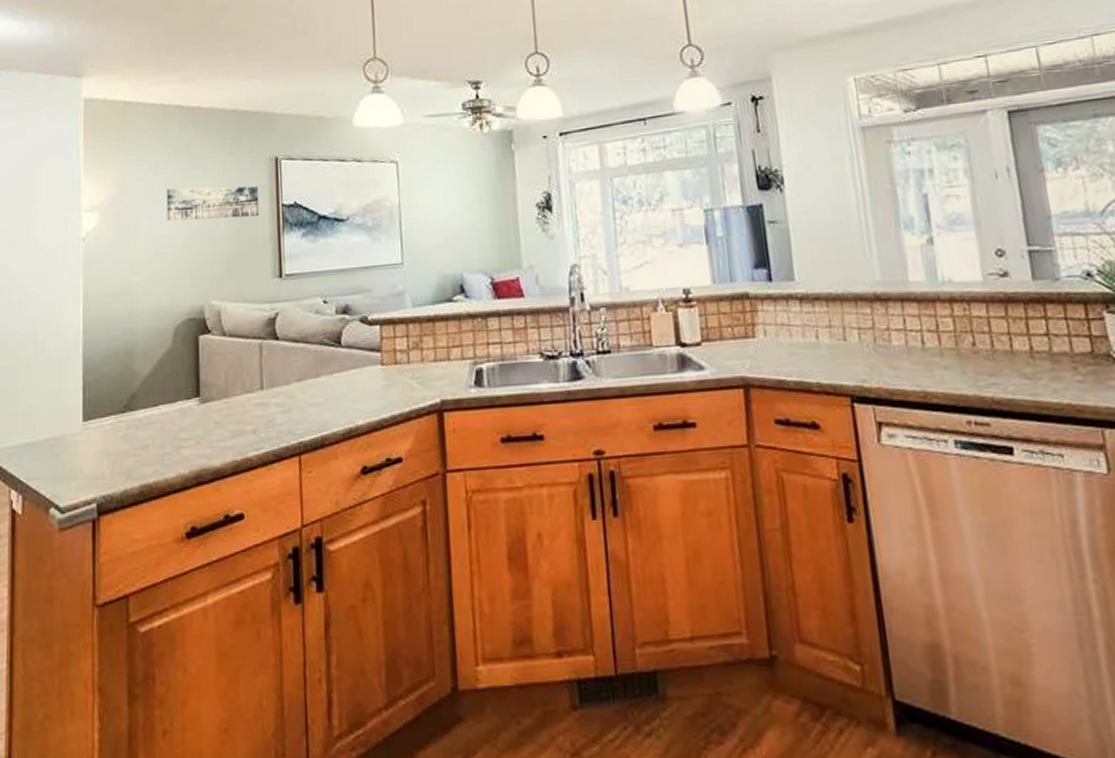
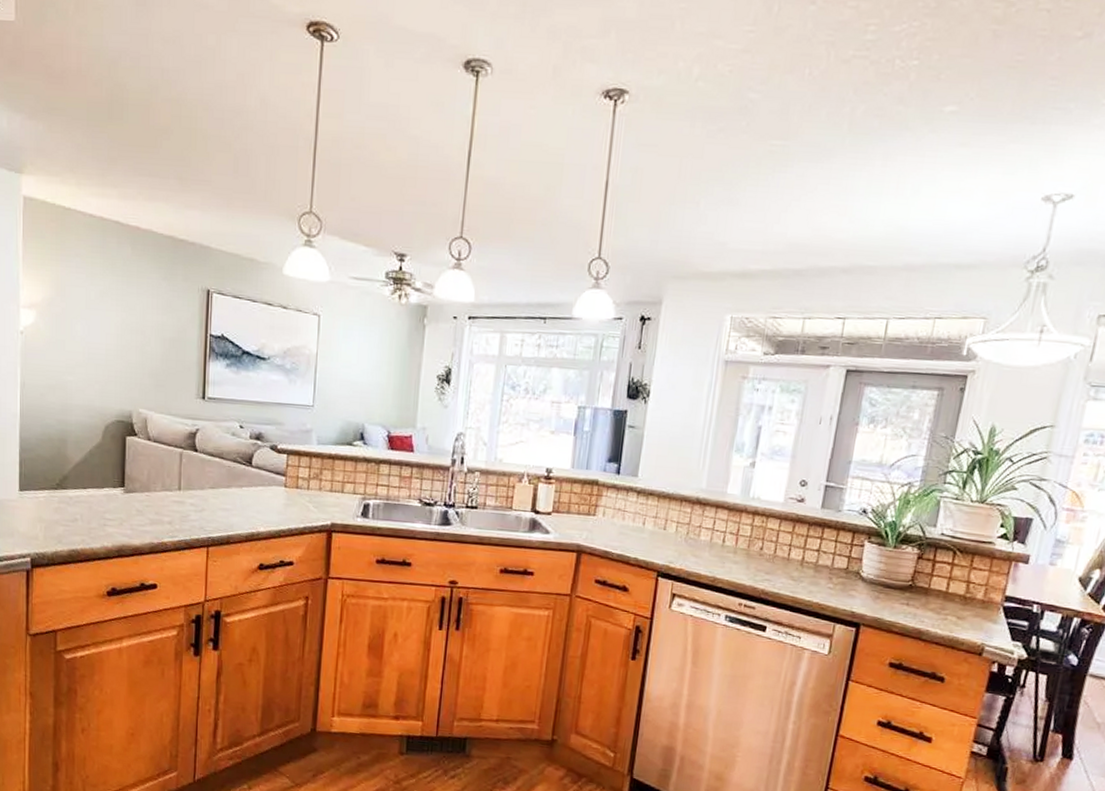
wall art: present [166,186,260,222] -> none [102,300,190,342]

